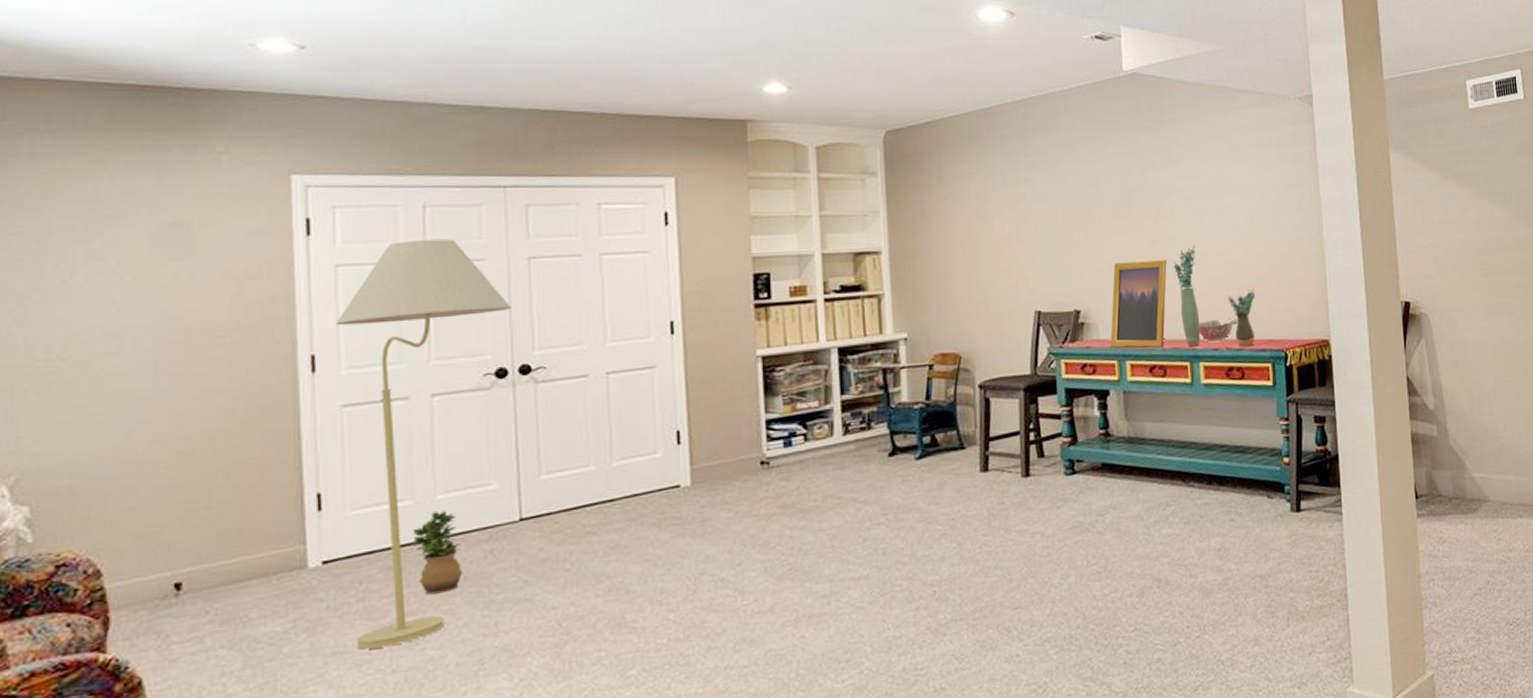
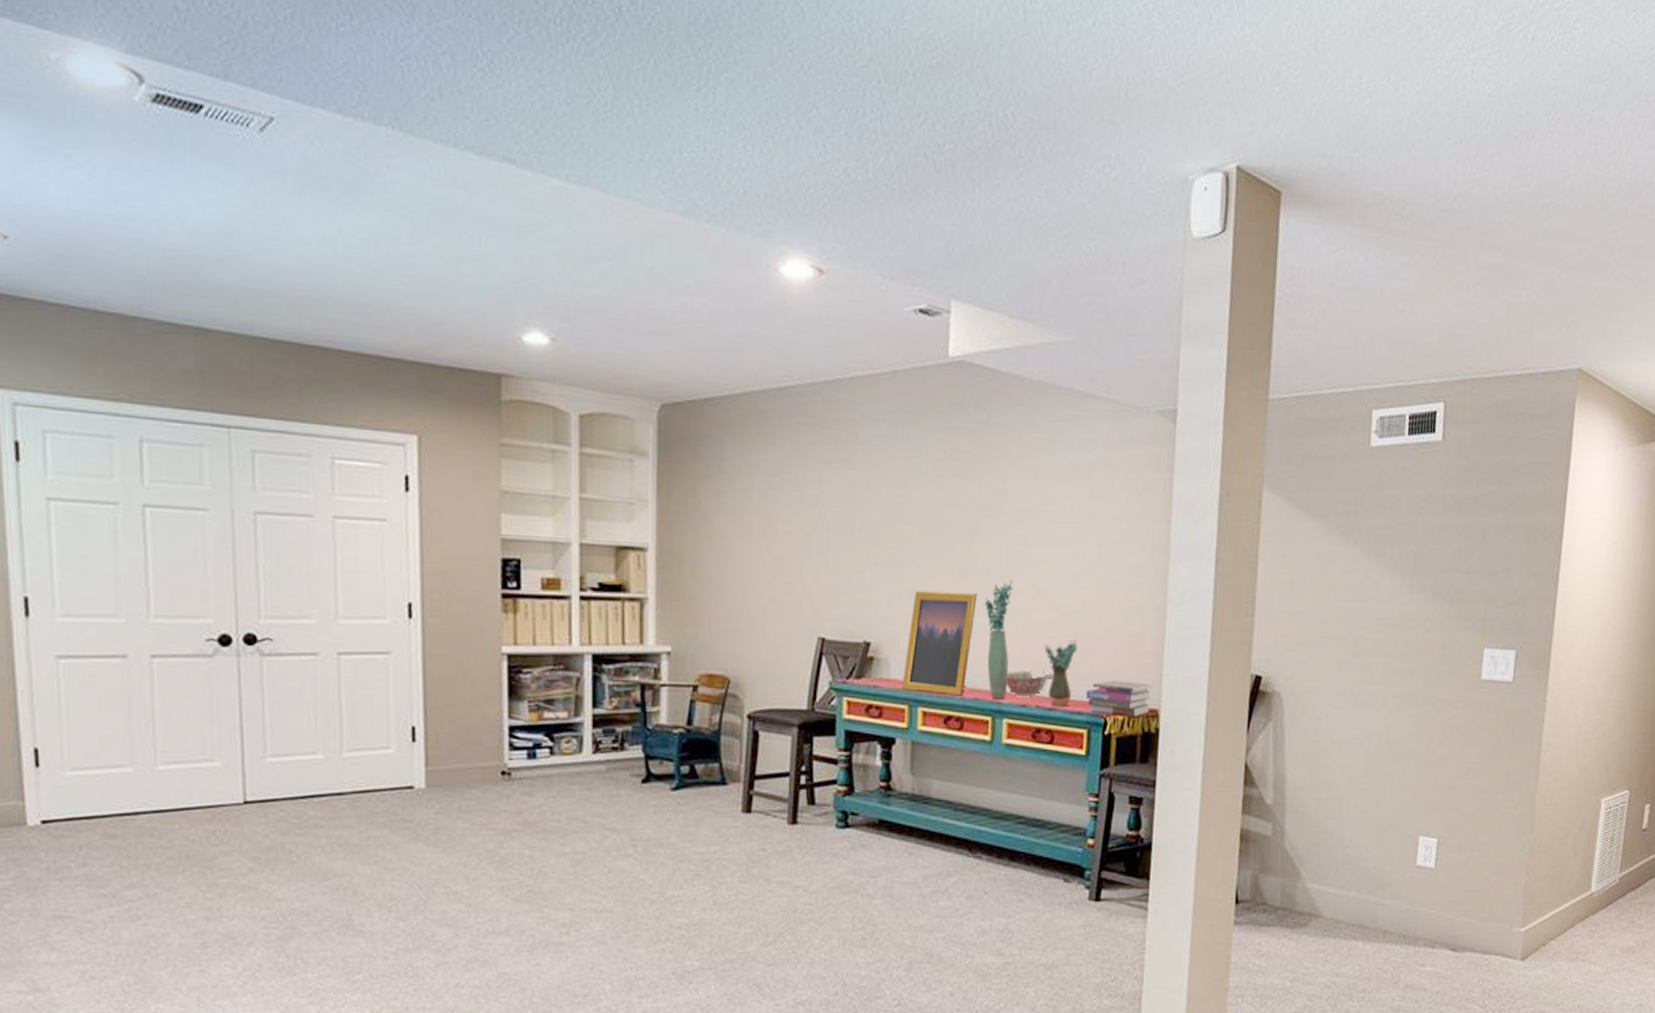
floor lamp: present [335,239,511,650] -> none [48,478,235,917]
potted plant: present [411,510,463,595] -> none [131,781,185,870]
books: none [1266,318,1323,350] -> present [1085,680,1154,717]

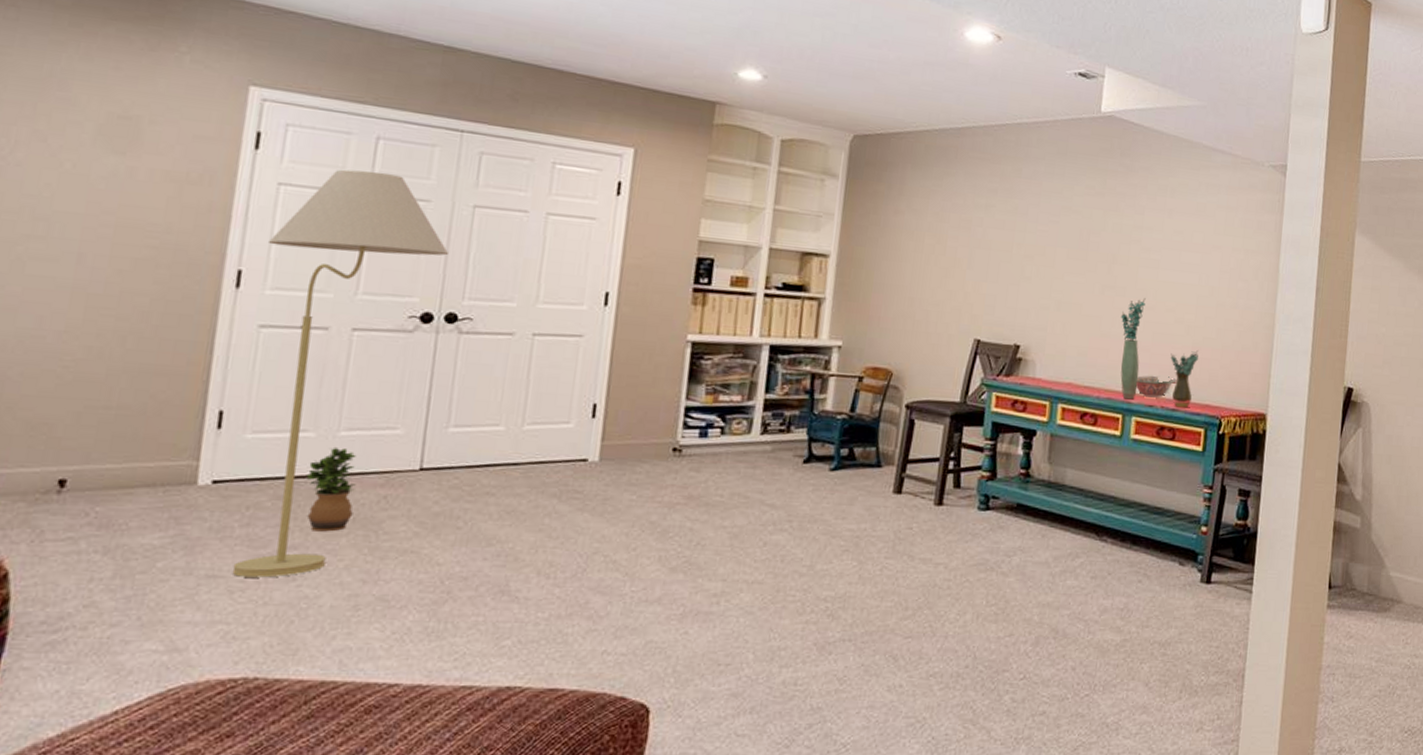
floor lamp: none [48,478,235,917] -> present [232,169,448,578]
potted plant: none [131,781,185,870] -> present [305,446,356,532]
picture frame: present [902,591,977,696] -> none [1045,303,1115,396]
books: present [1085,680,1154,717] -> none [1204,387,1262,420]

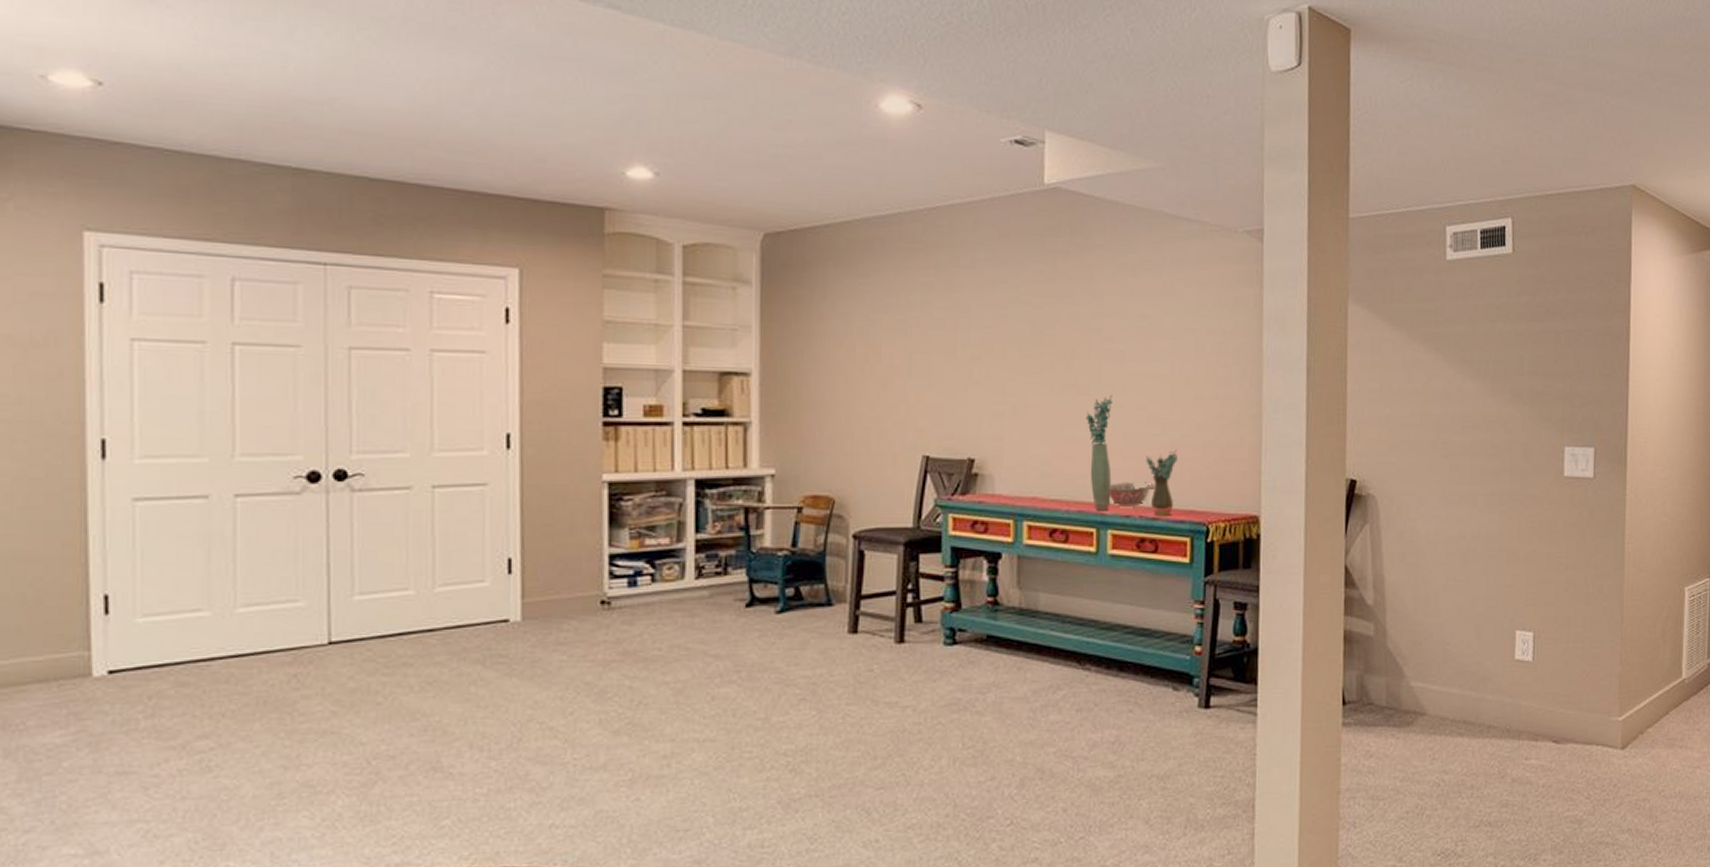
floor lamp: present [232,169,448,578] -> none [128,318,327,772]
potted plant: present [305,446,356,532] -> none [207,625,263,718]

